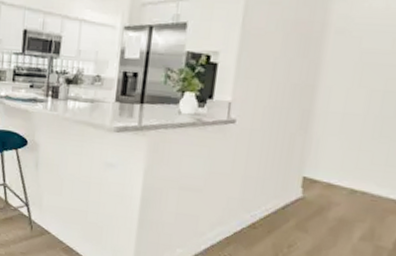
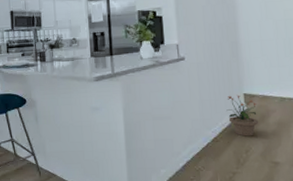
potted plant: none [275,175,317,230] -> present [226,95,259,137]

